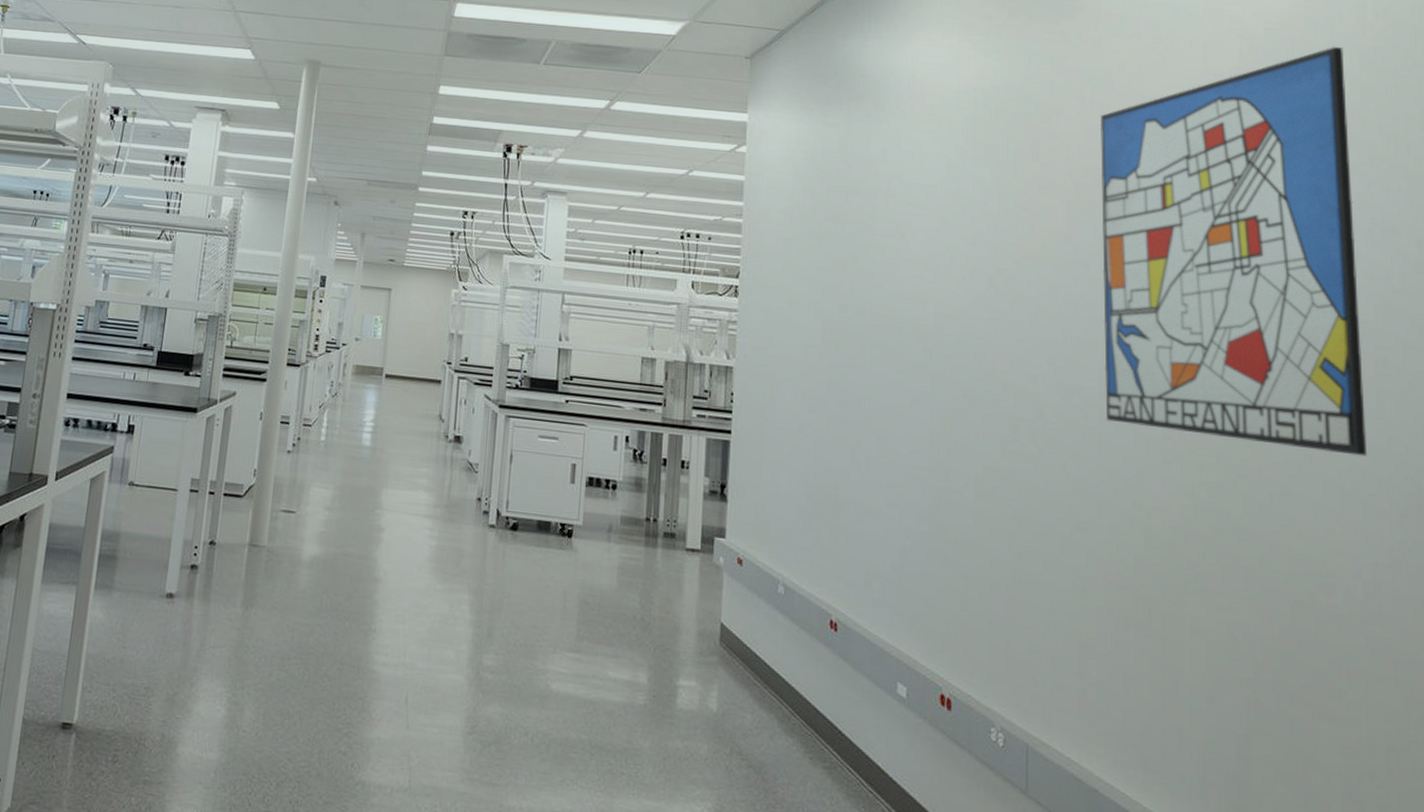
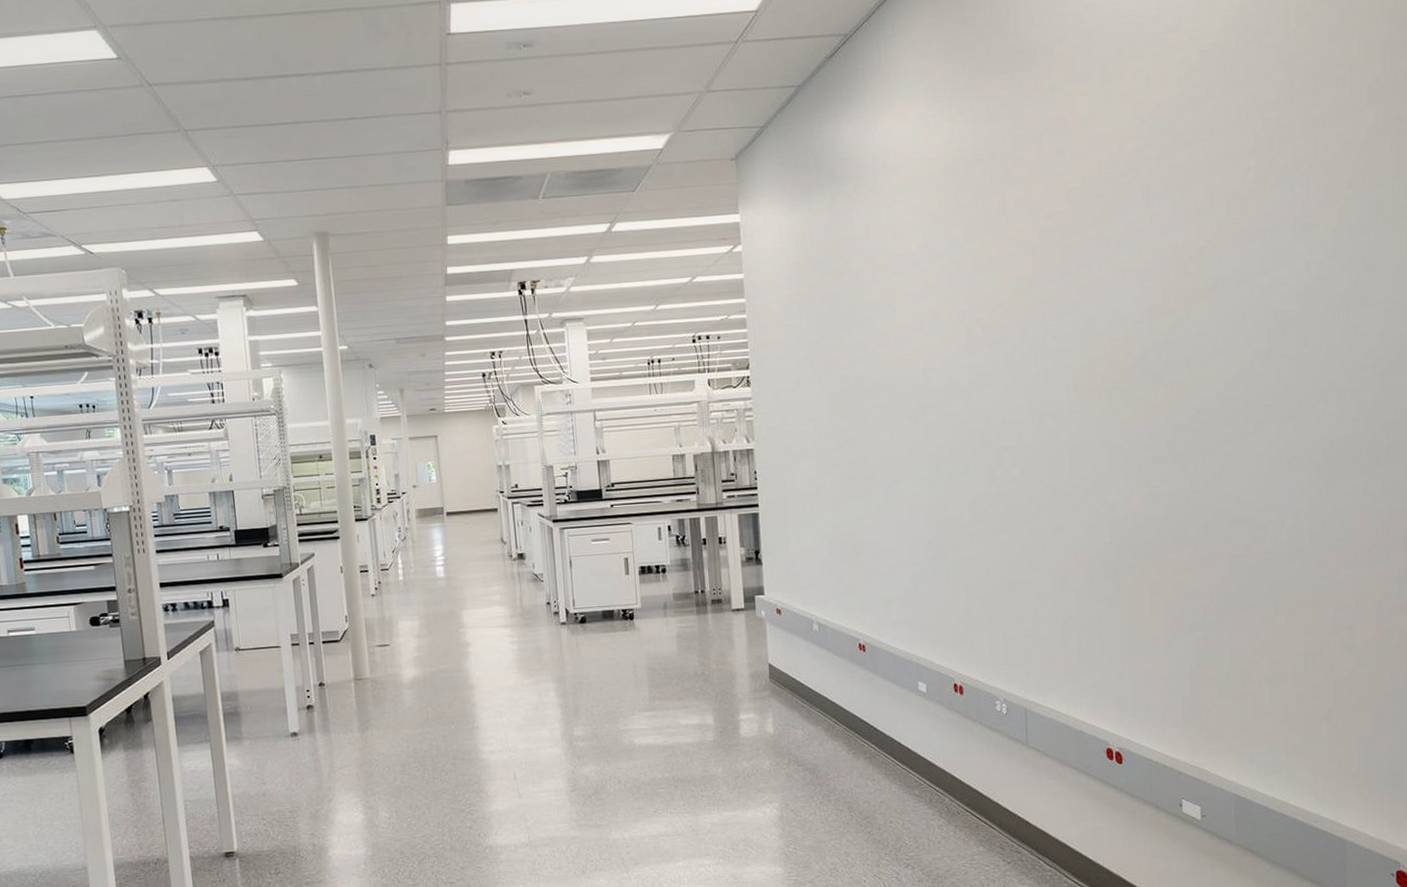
wall art: present [1099,46,1367,457] -> none [1057,58,1291,436]

